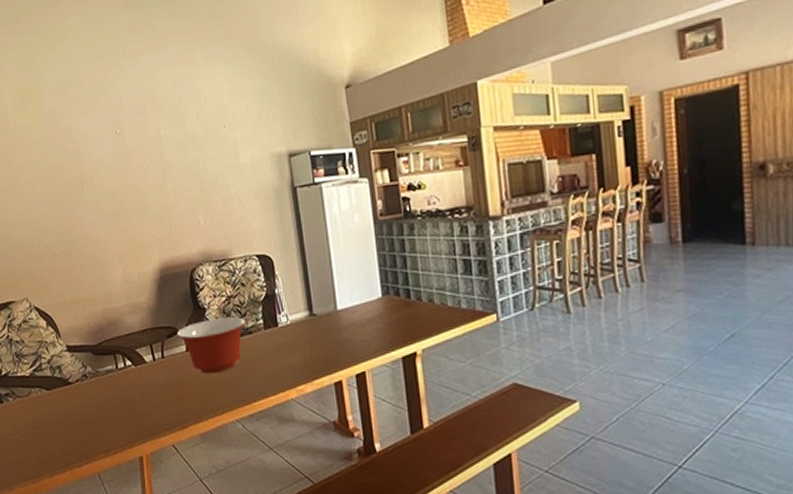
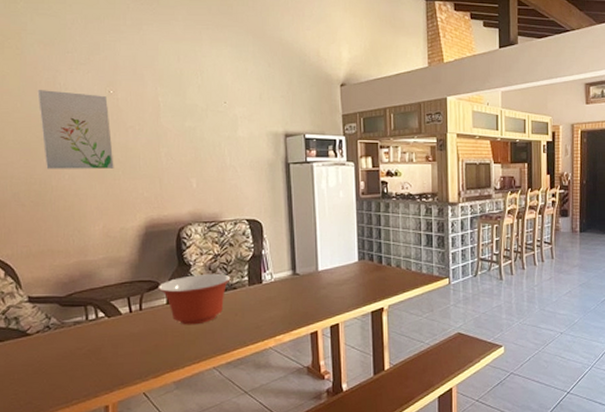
wall art: none [57,136,127,218] -> present [37,90,114,169]

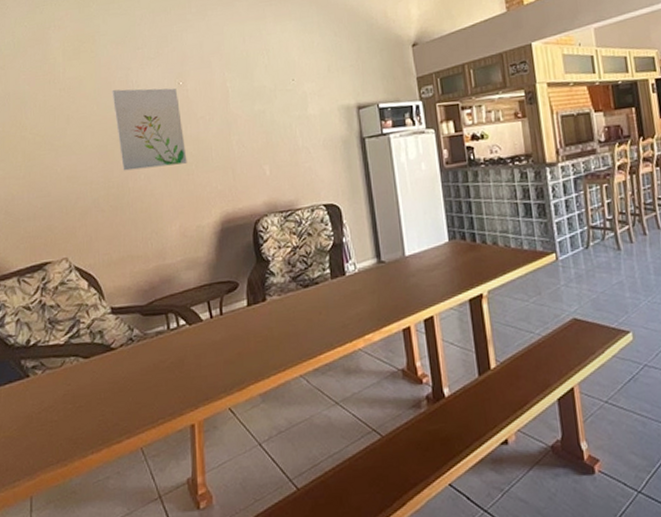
mixing bowl: present [159,274,231,325] -> none [238,268,312,329]

